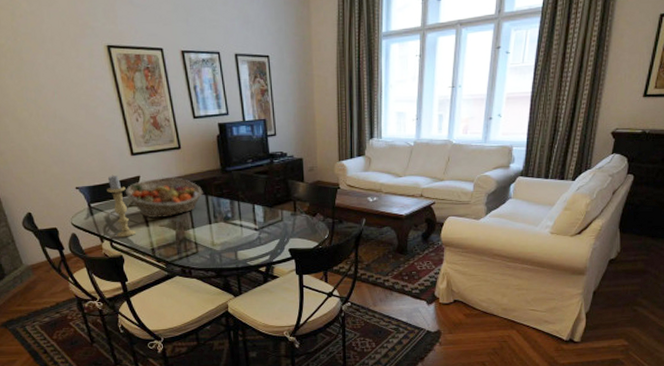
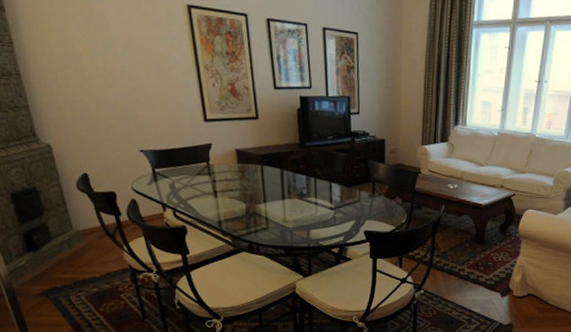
candle holder: present [107,175,136,238] -> none [174,140,202,207]
fruit basket: present [125,178,203,219] -> none [194,147,278,190]

